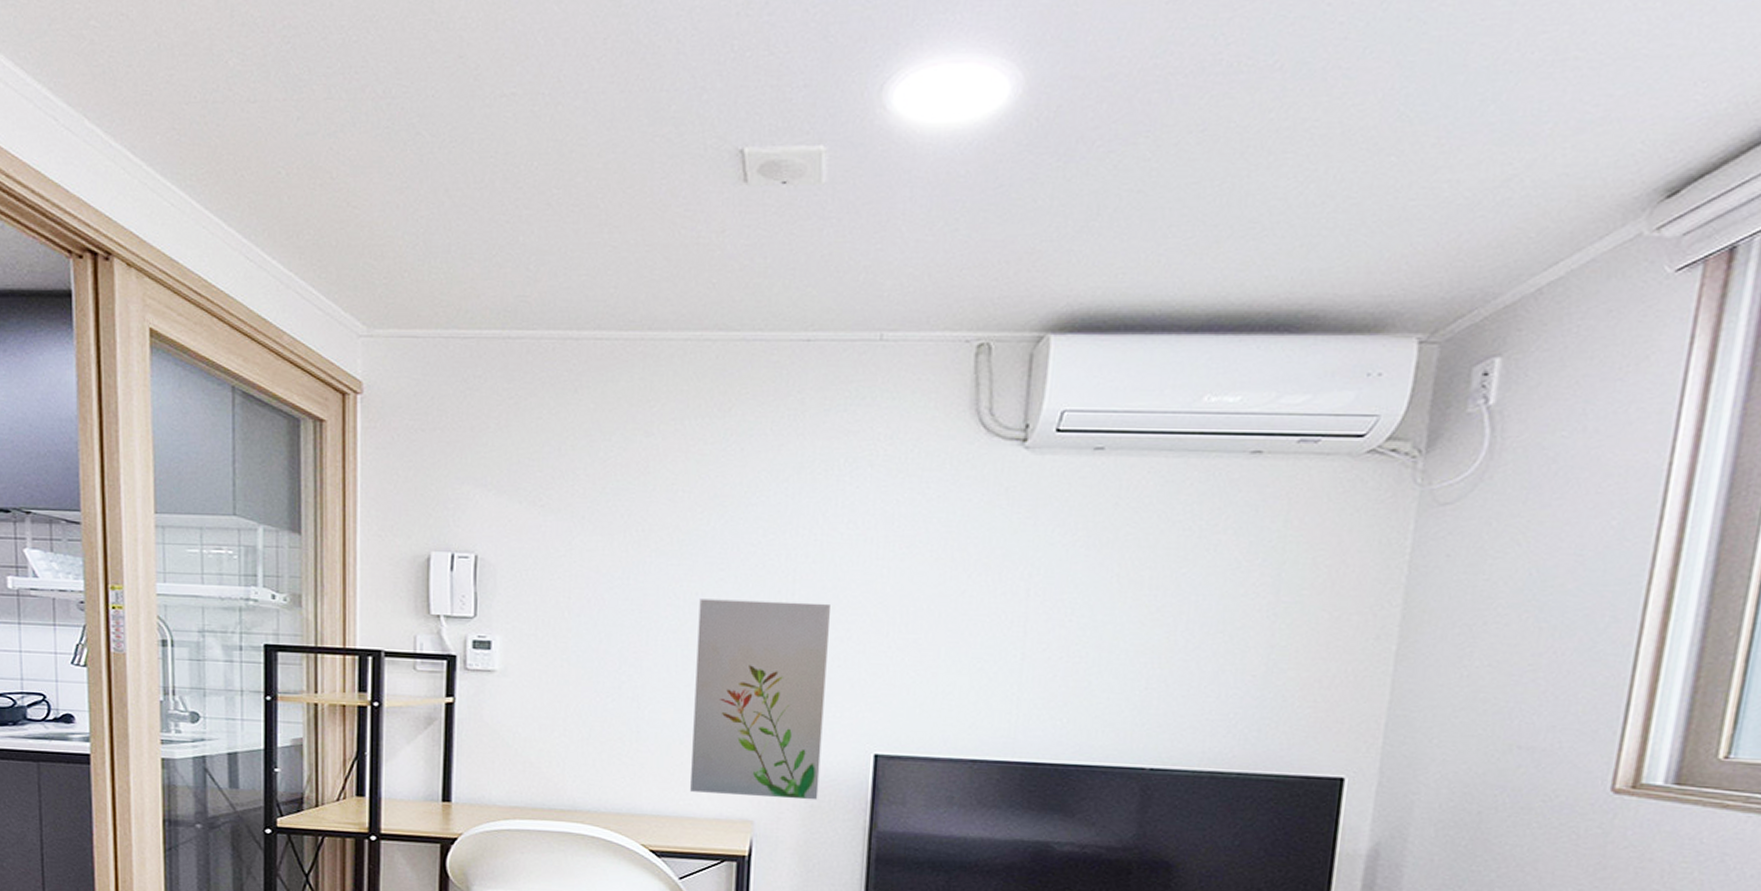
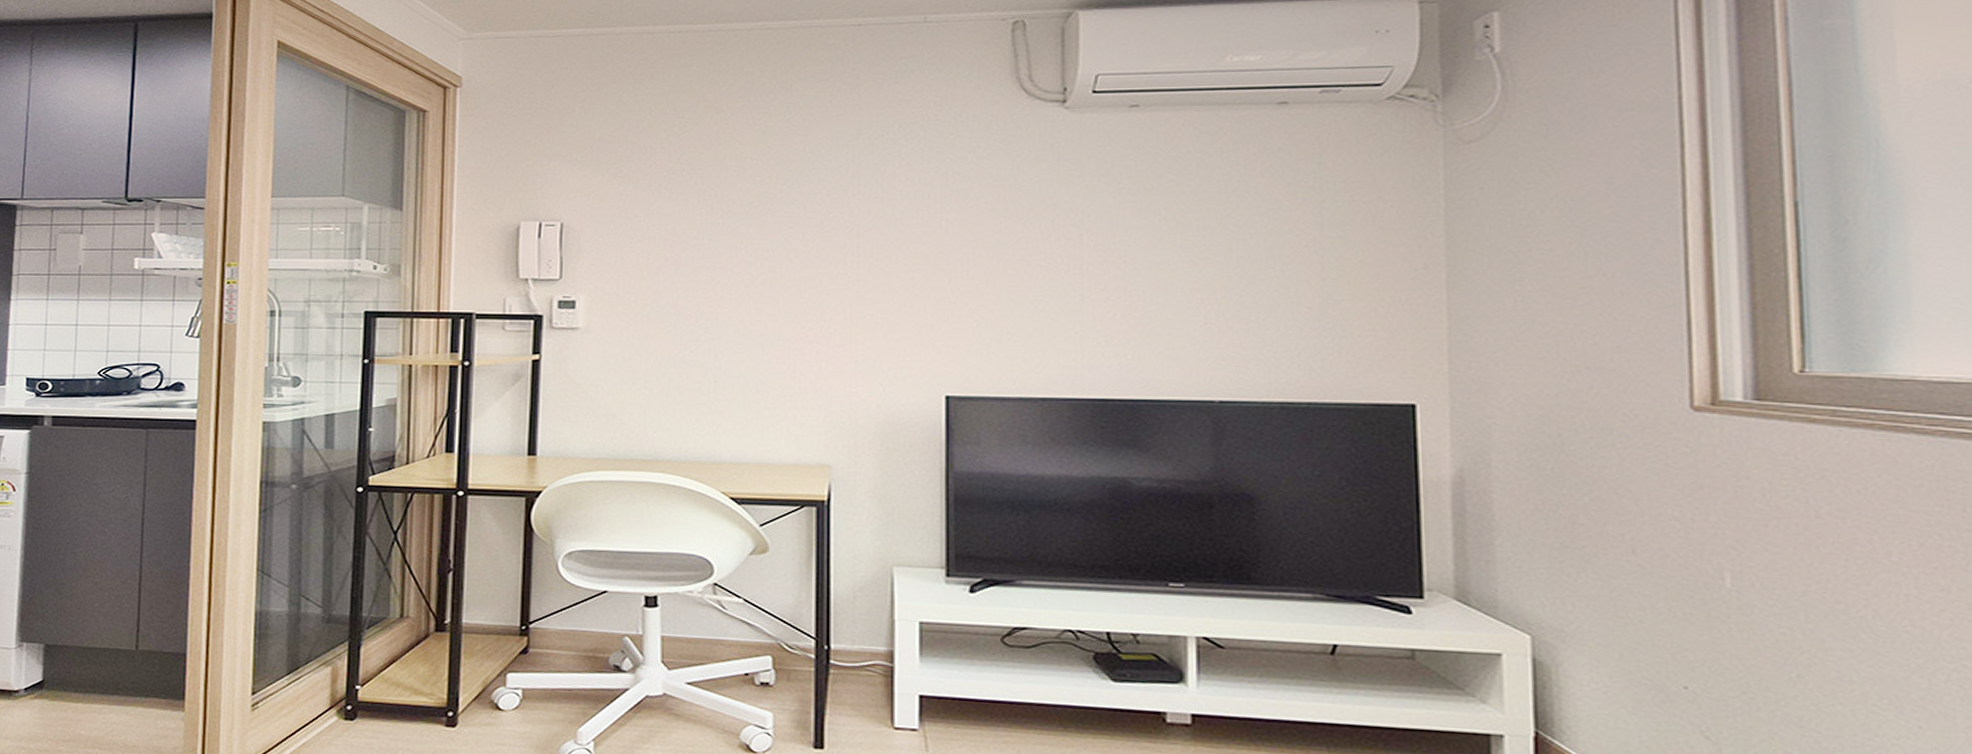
wall art: present [690,599,830,800] -> none [768,254,894,443]

